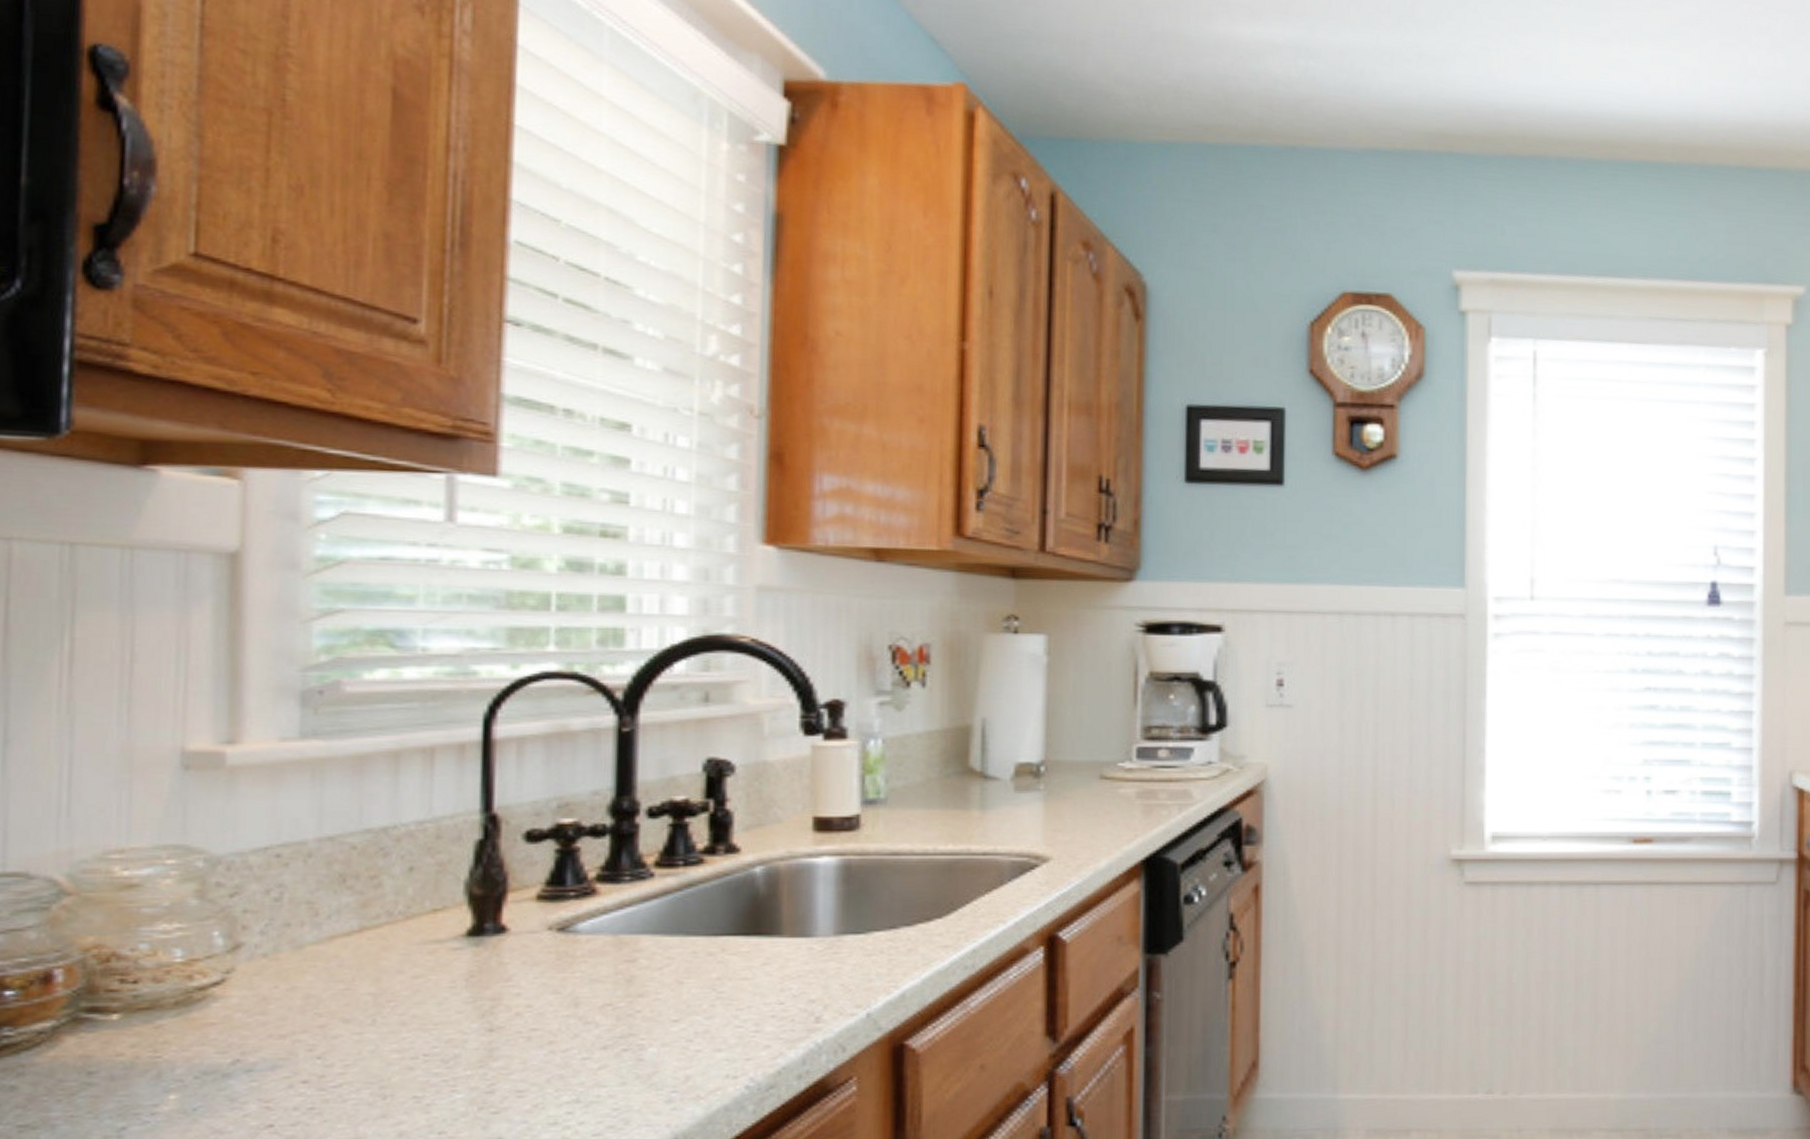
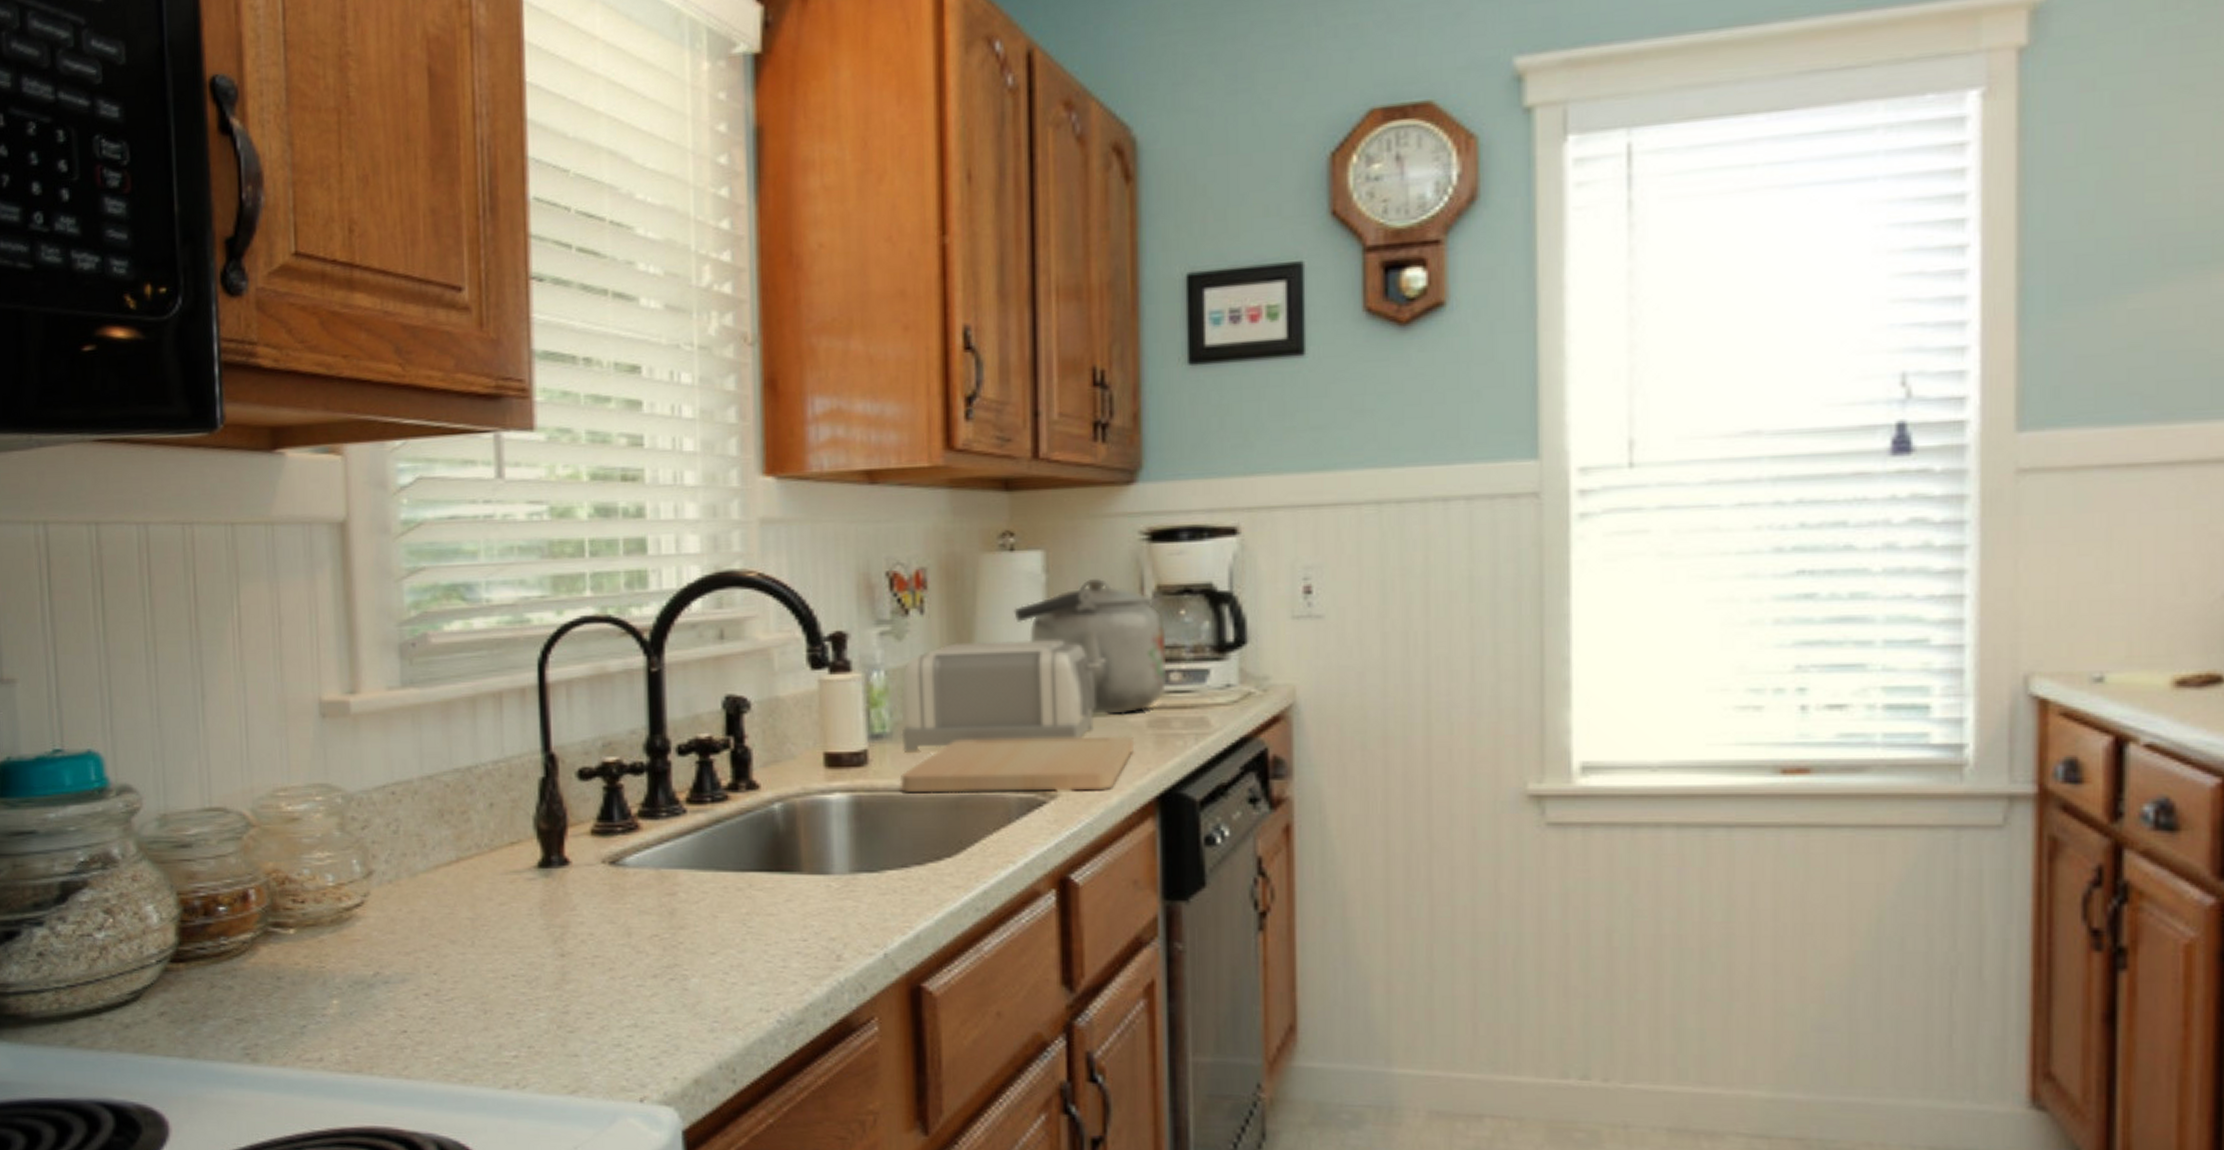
cutting board: none [893,805,1124,857] -> present [901,736,1135,793]
toaster: none [896,715,1101,818] -> present [900,639,1107,752]
kettle: none [1015,662,1157,786] -> present [1014,577,1167,714]

